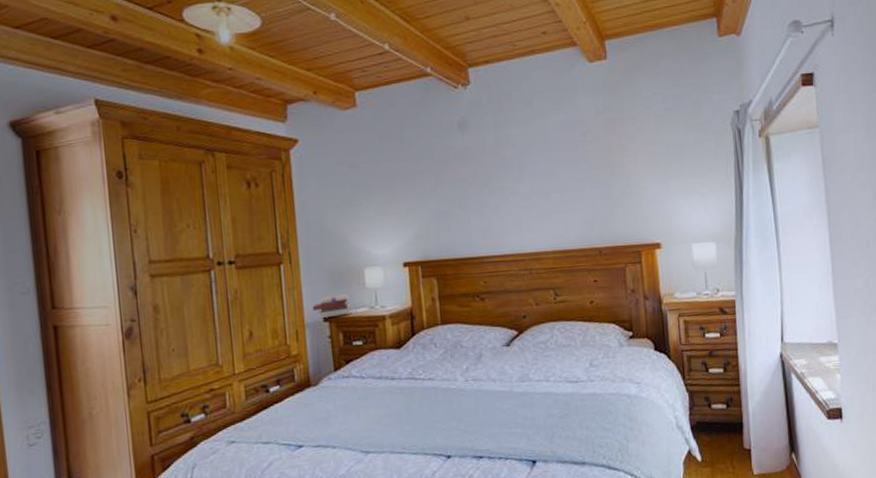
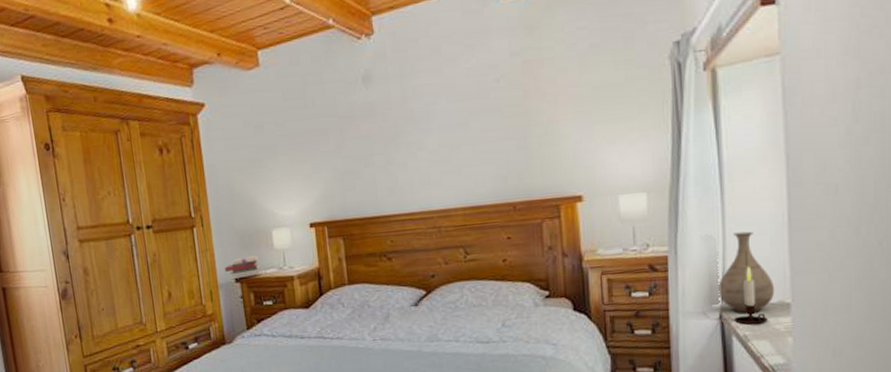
vase: none [778,279,824,354] -> present [718,231,775,315]
candle: none [793,310,820,363] -> present [735,267,767,325]

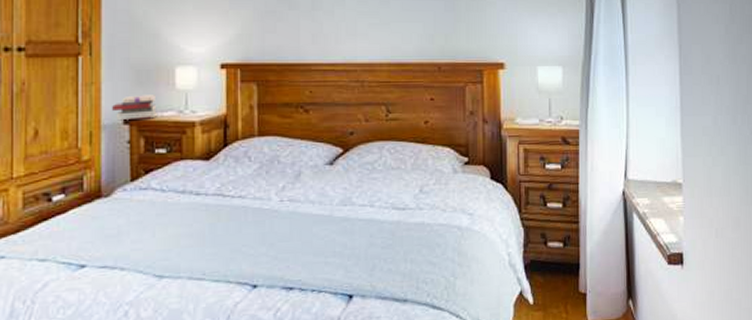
vase: present [718,231,775,315] -> none [622,112,670,193]
candle: present [735,267,767,325] -> none [636,146,663,203]

